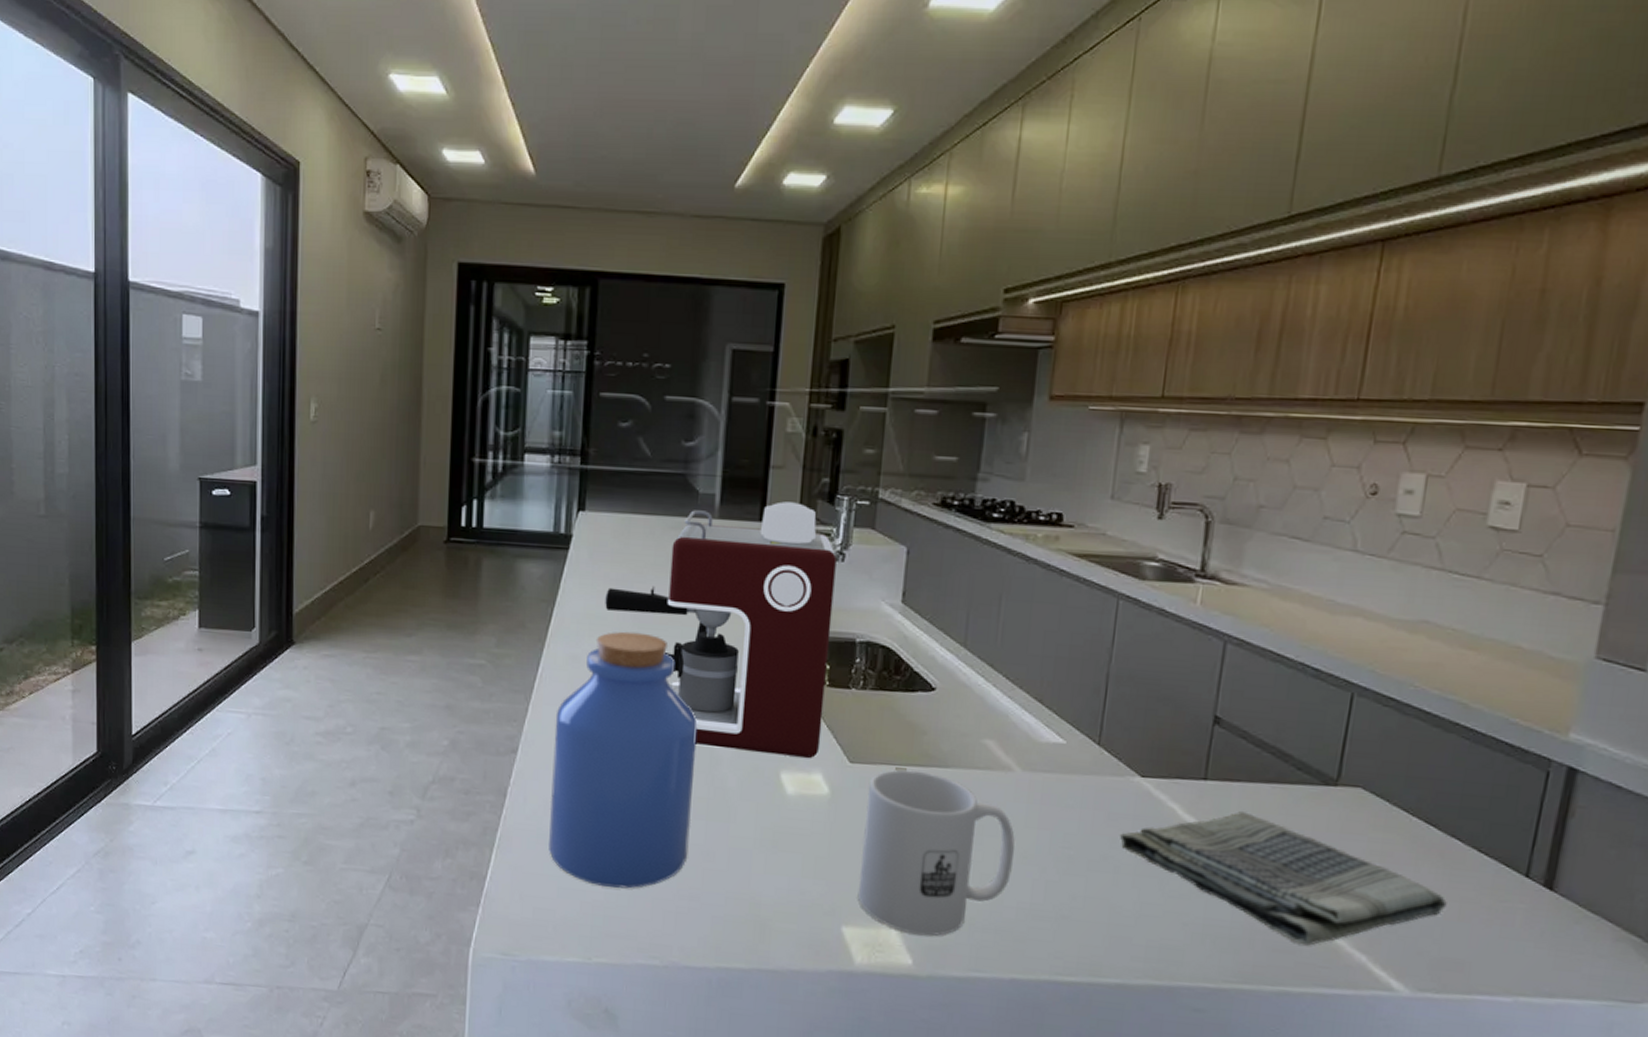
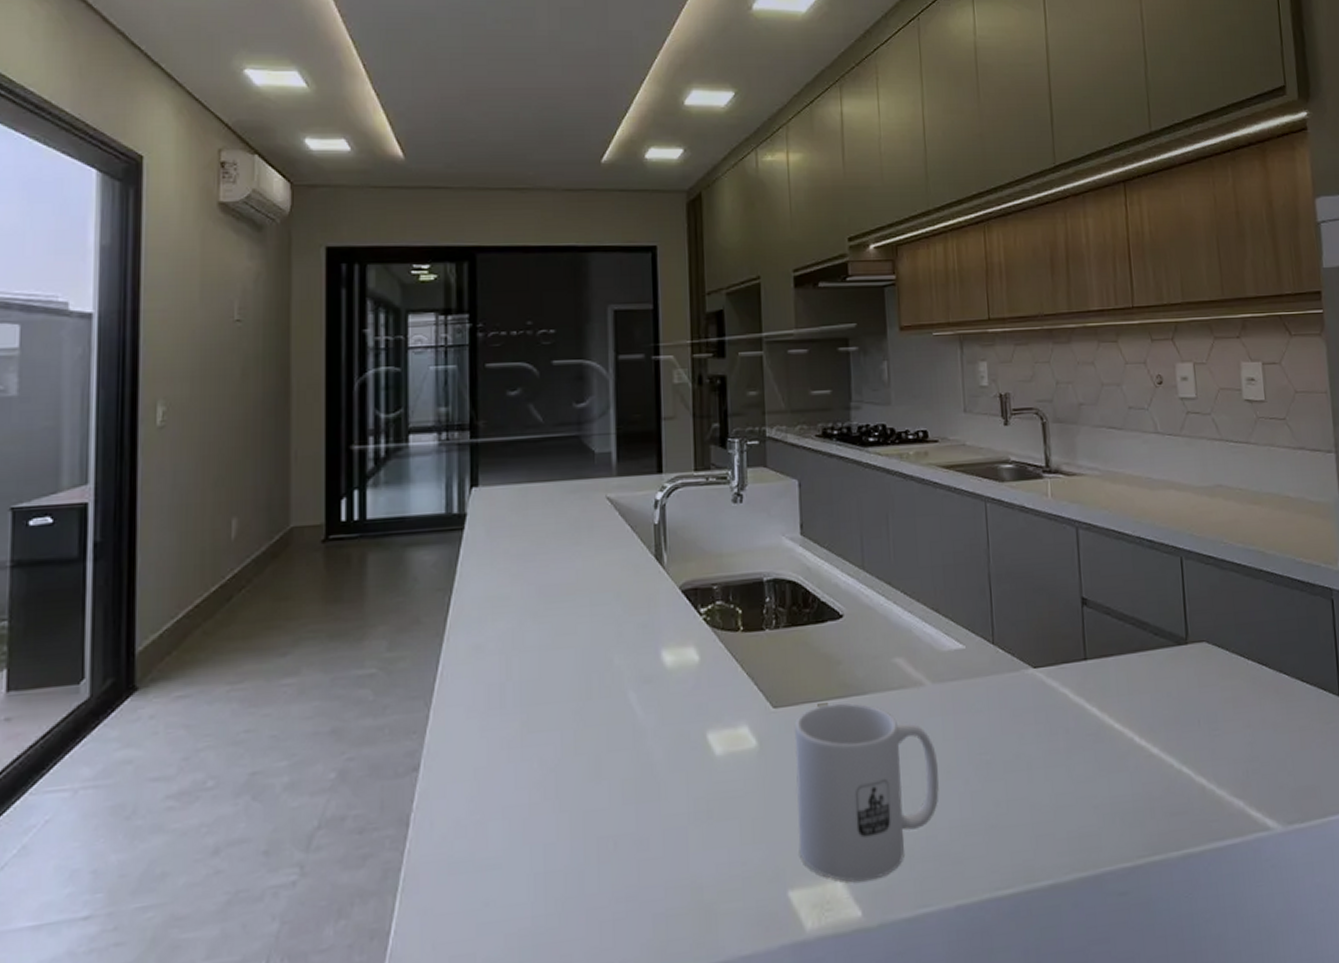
jar: present [549,631,698,889] -> none [461,607,620,910]
coffee maker: present [605,501,837,758] -> none [507,450,743,720]
dish towel: present [1120,811,1447,946] -> none [1026,684,1291,803]

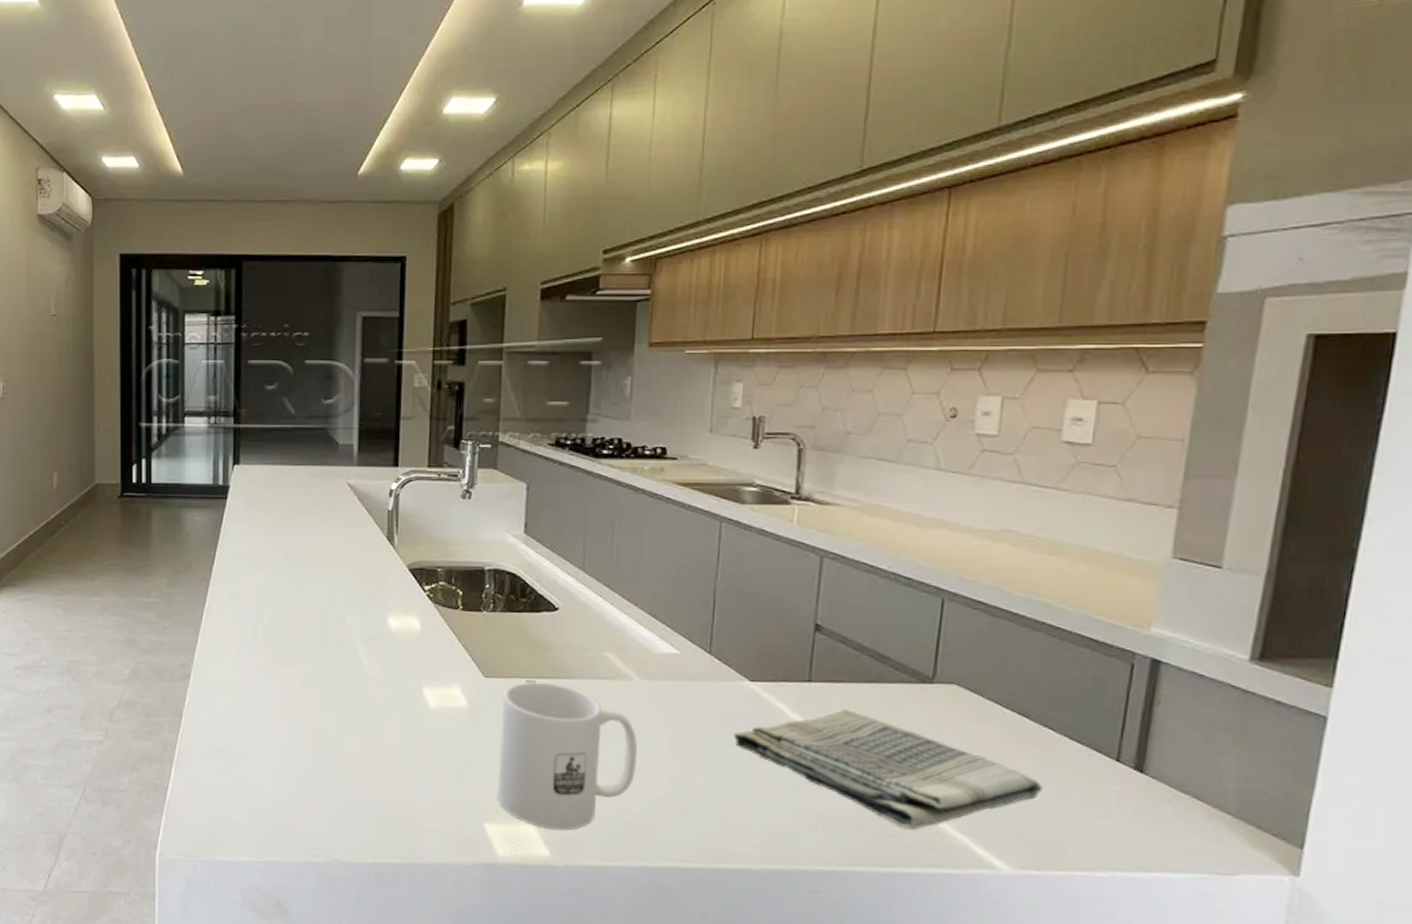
dish towel: none [1026,684,1291,803] -> present [734,710,1043,830]

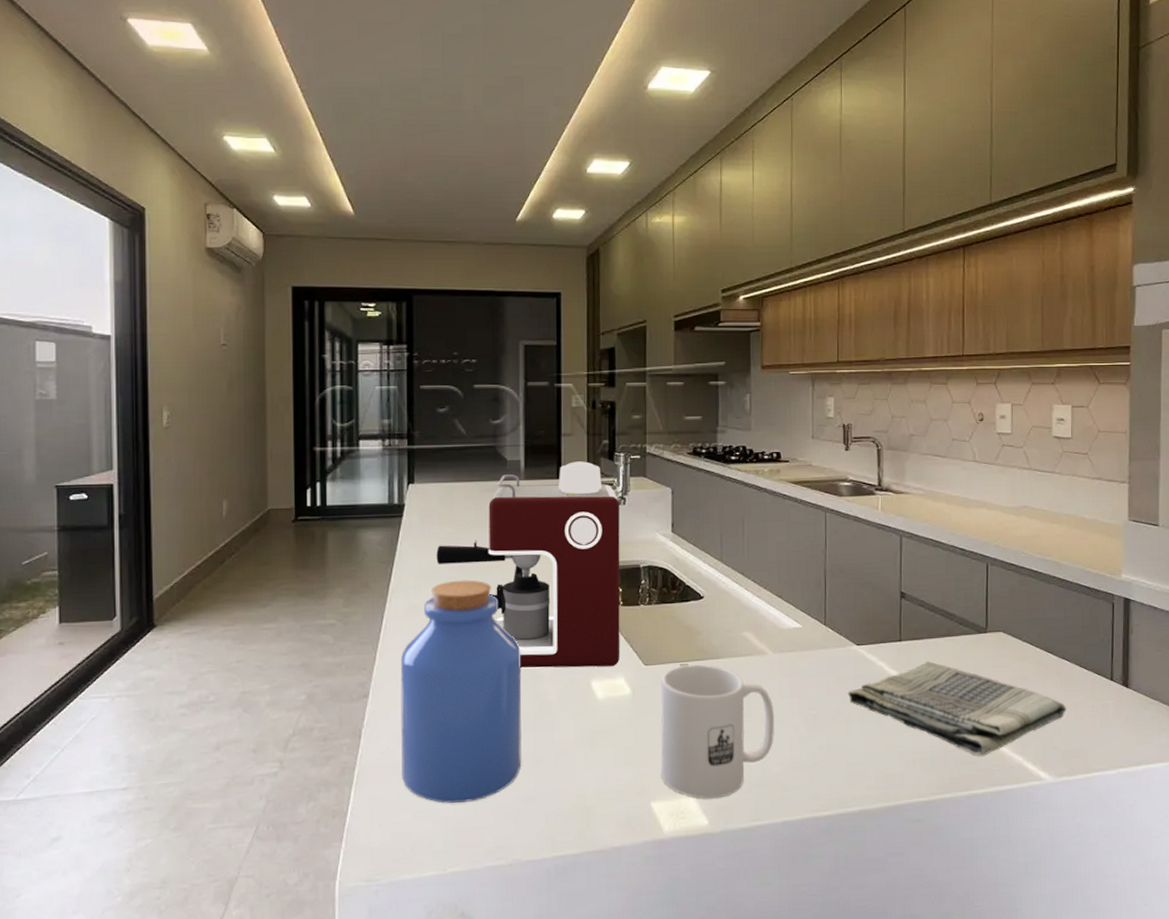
jar: none [221,568,347,795] -> present [400,580,522,803]
coffee maker: none [261,448,464,674] -> present [436,461,621,668]

